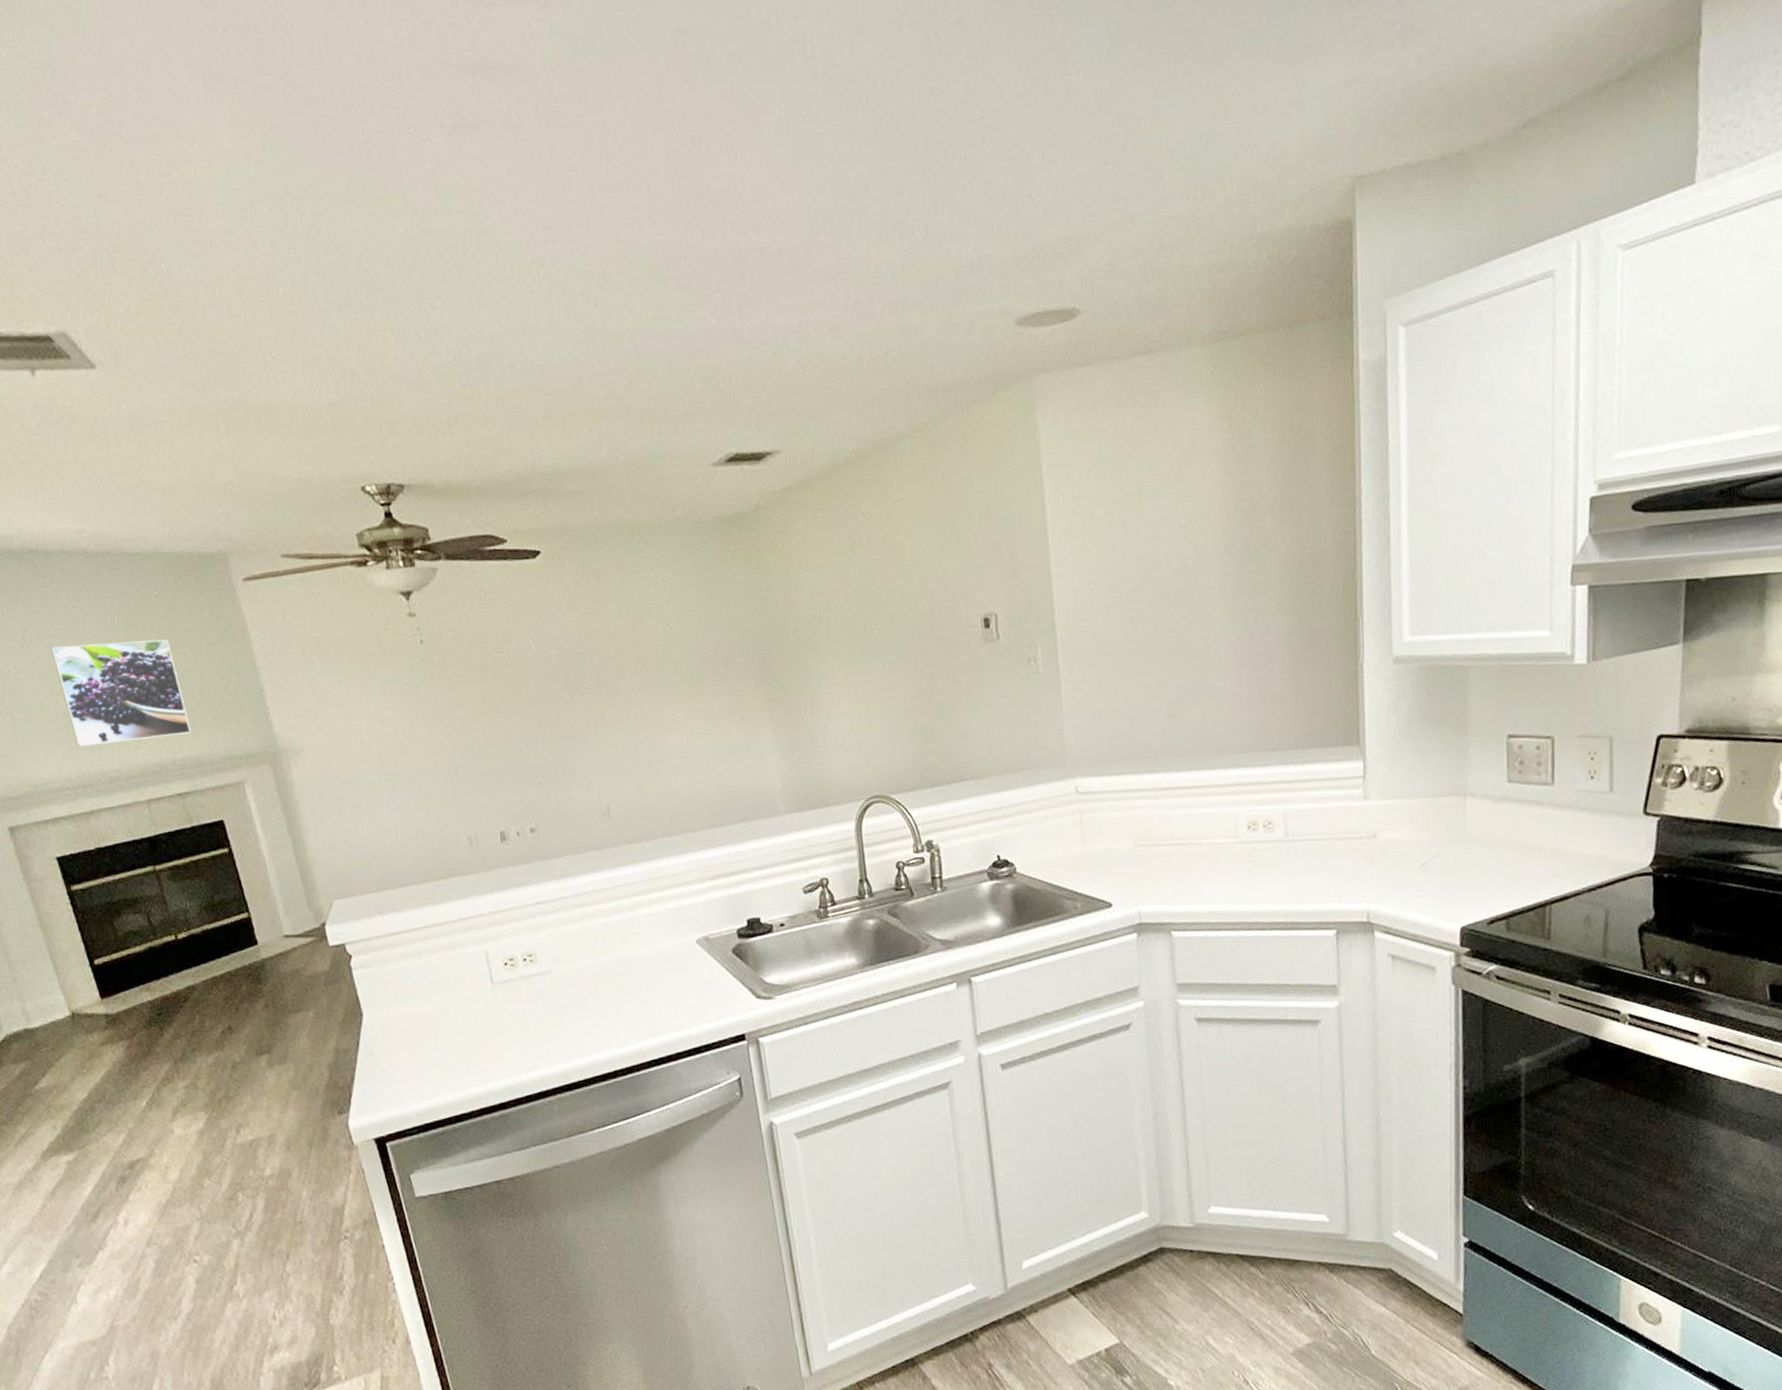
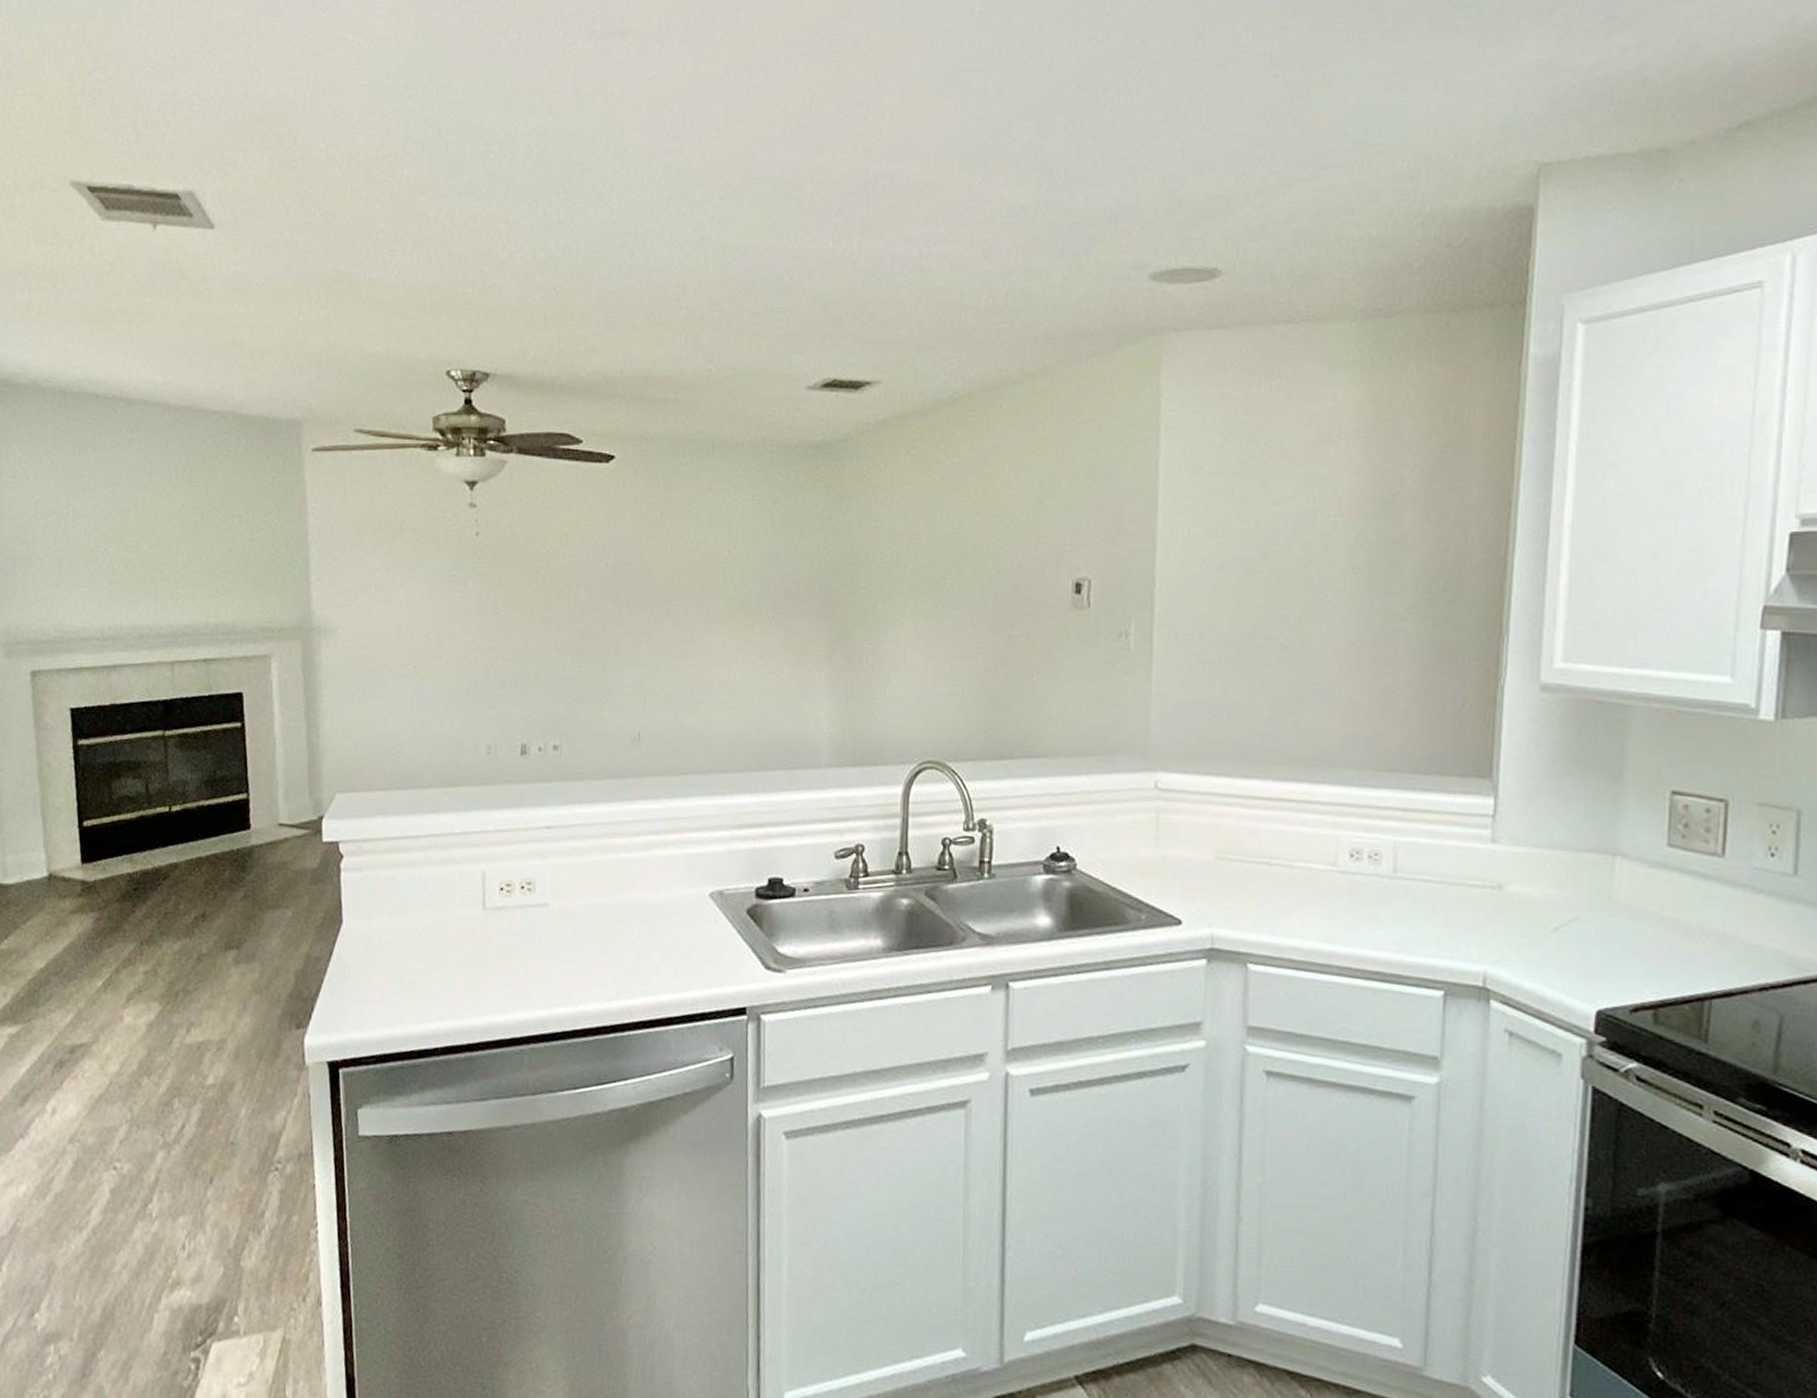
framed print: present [50,639,191,747] -> none [111,494,230,599]

